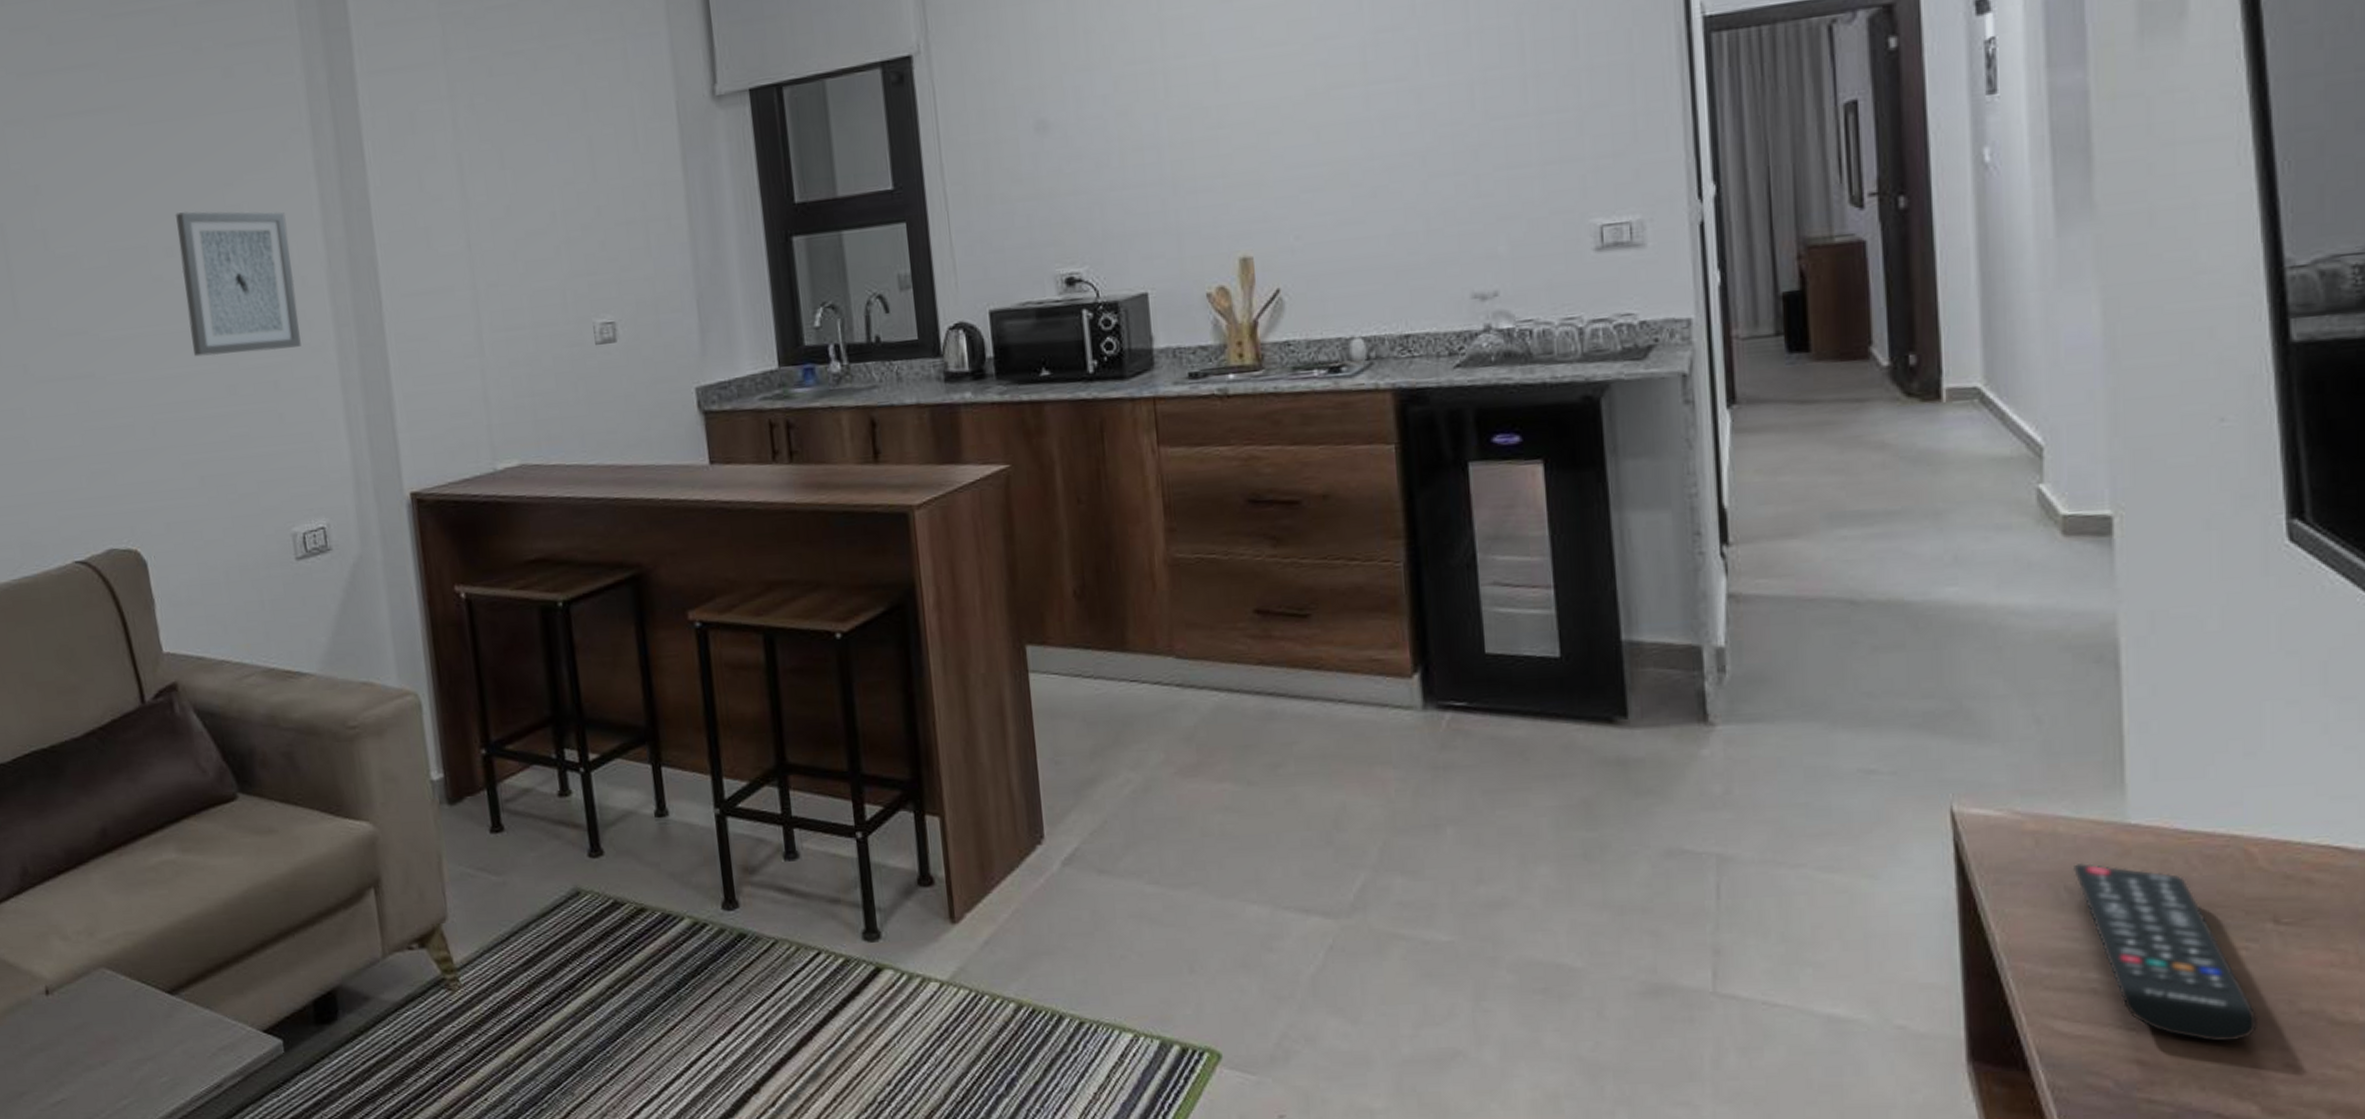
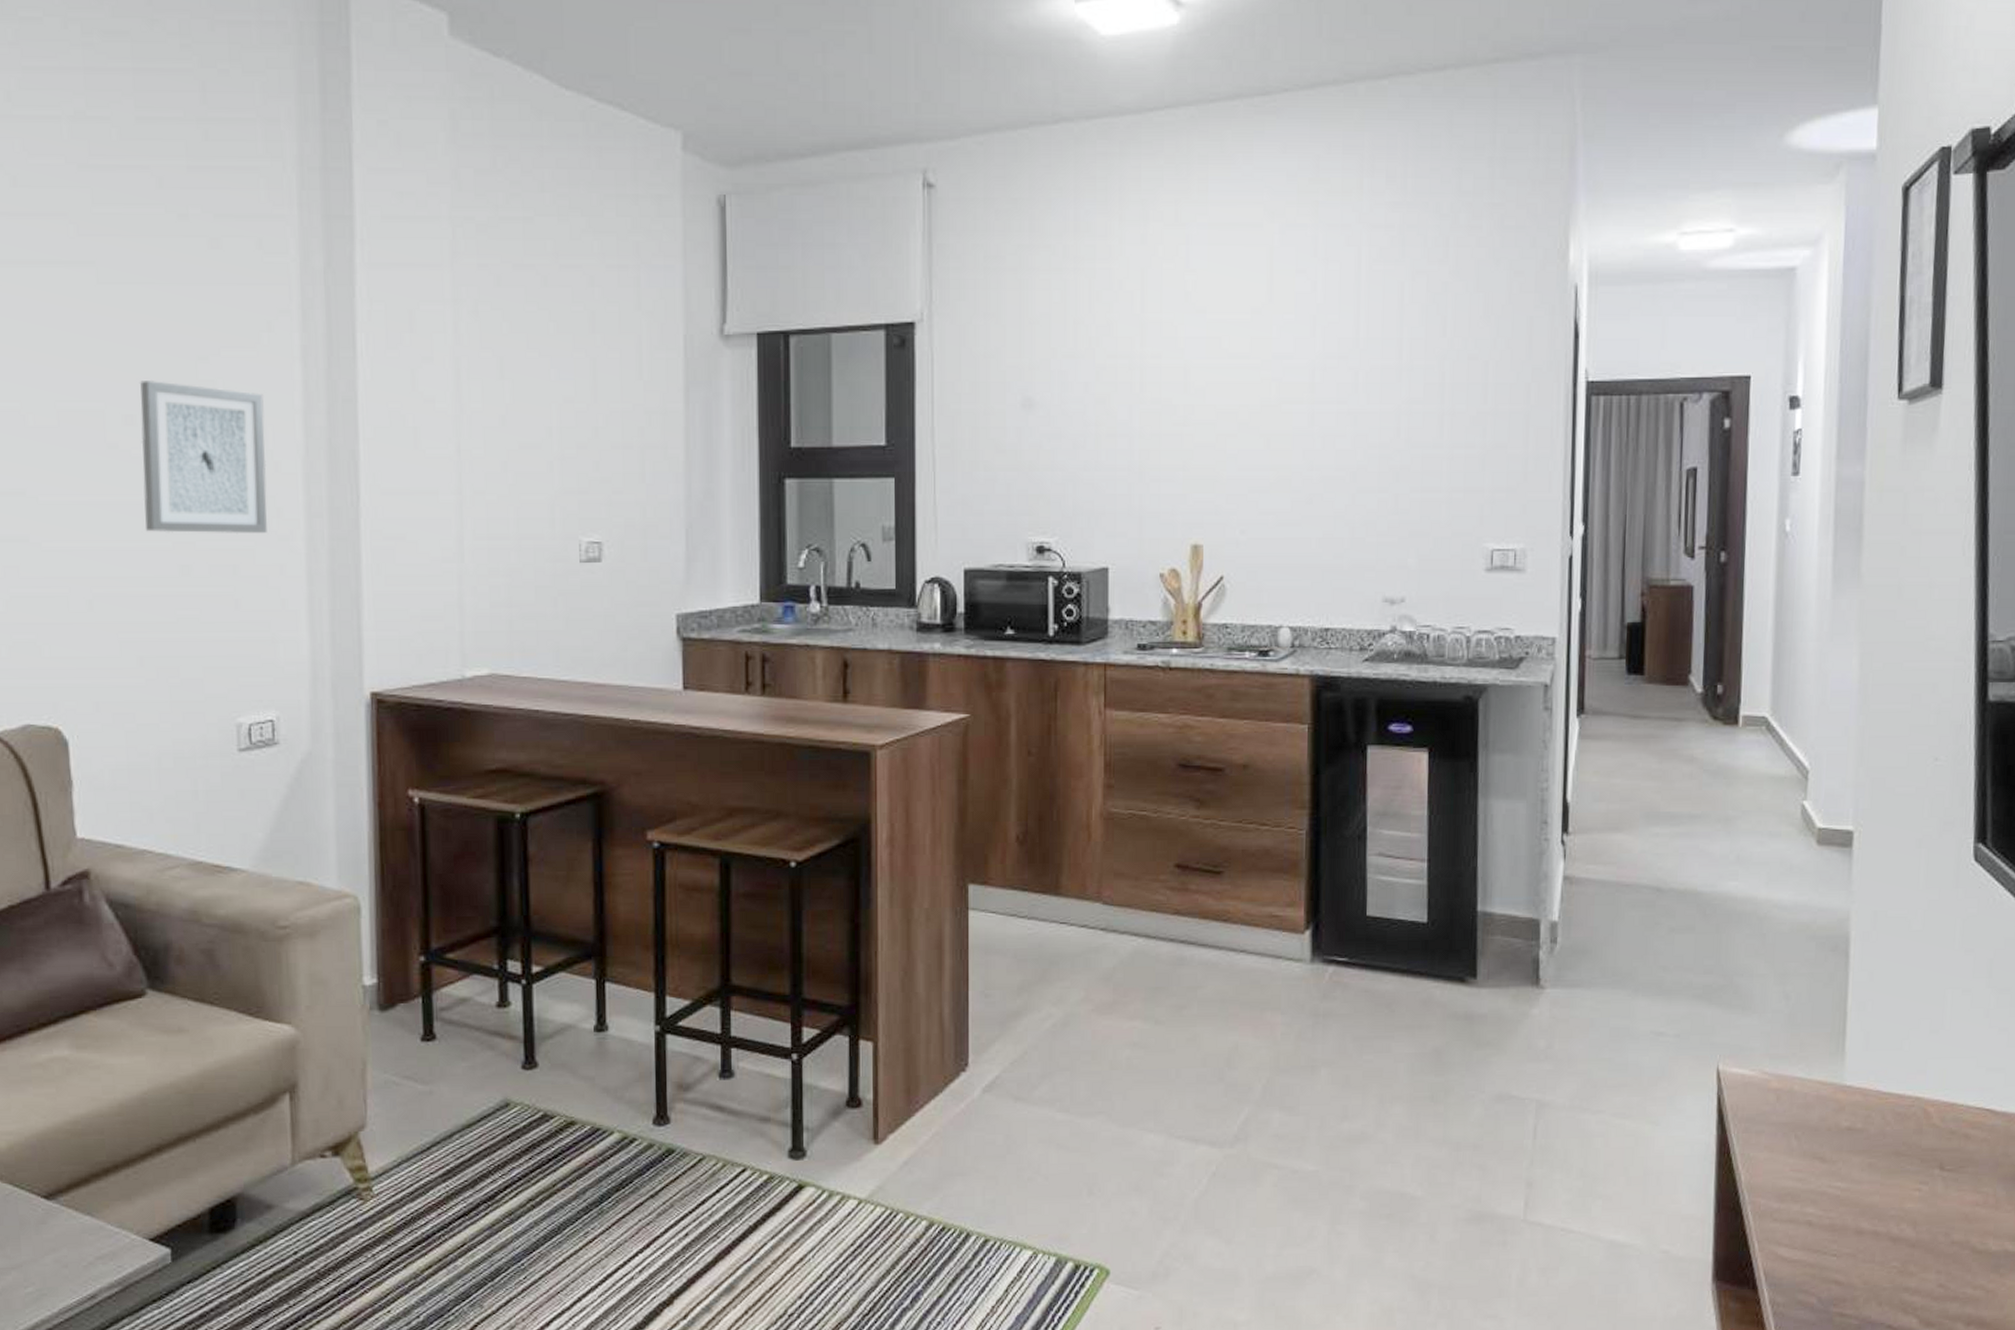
remote control: present [2072,862,2257,1042] -> none [1801,1116,1922,1266]

